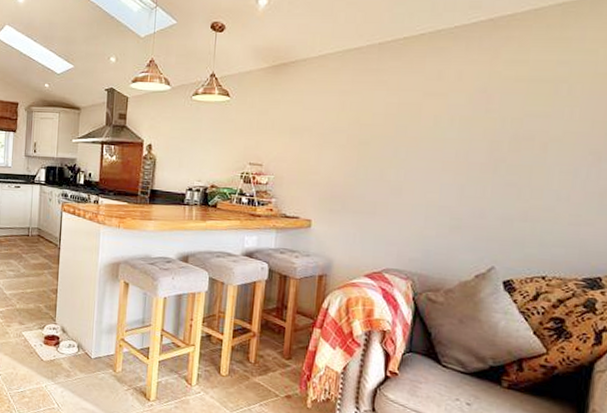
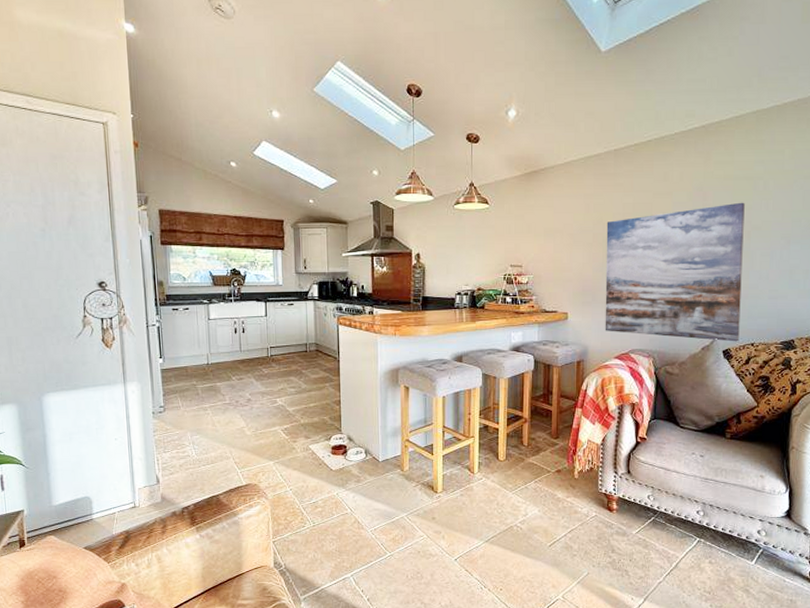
wall art: none [354,108,542,273] -> present [605,202,745,342]

